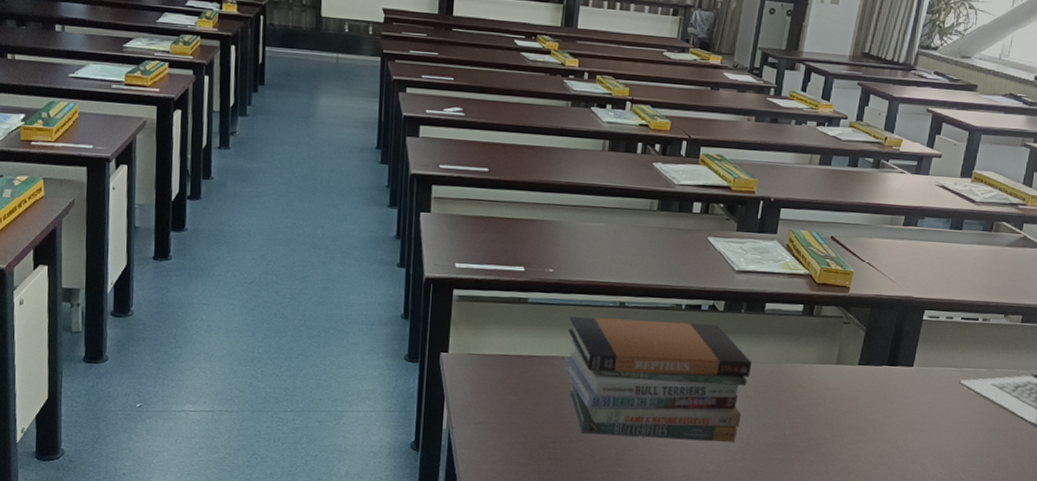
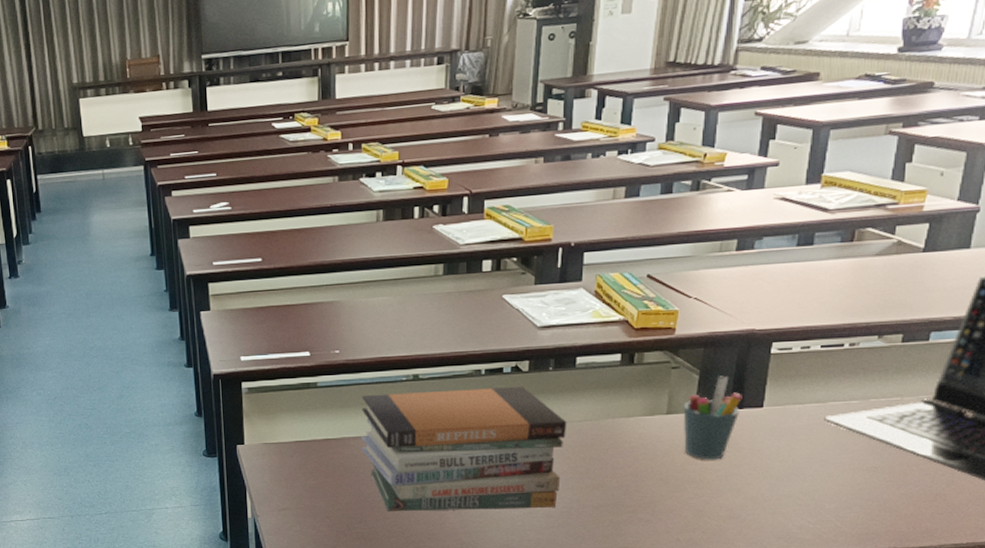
pen holder: none [847,334,898,410] -> present [683,376,742,460]

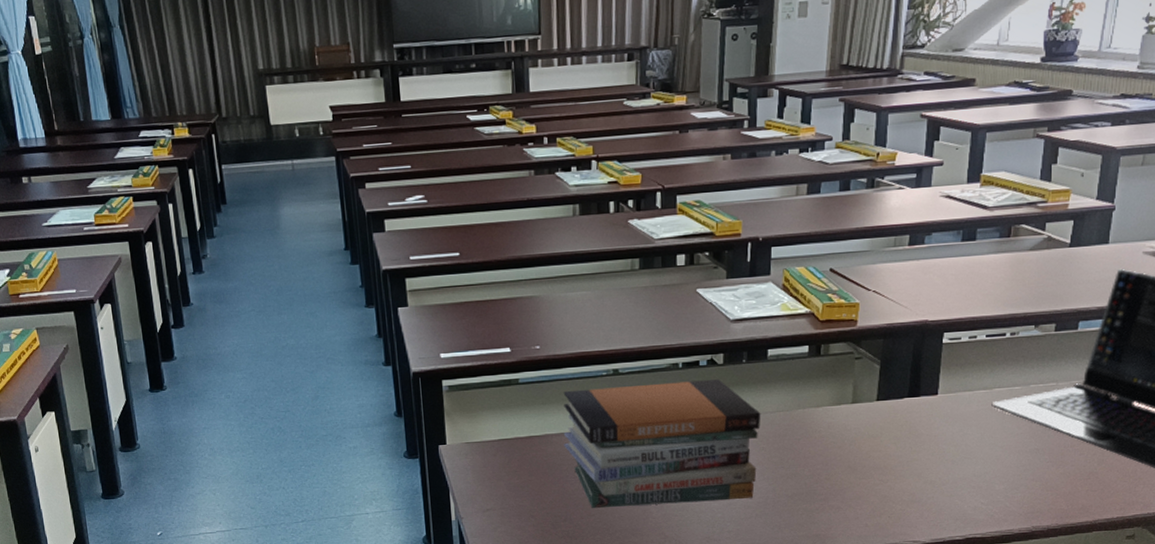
pen holder: present [683,376,742,460] -> none [866,365,919,447]

